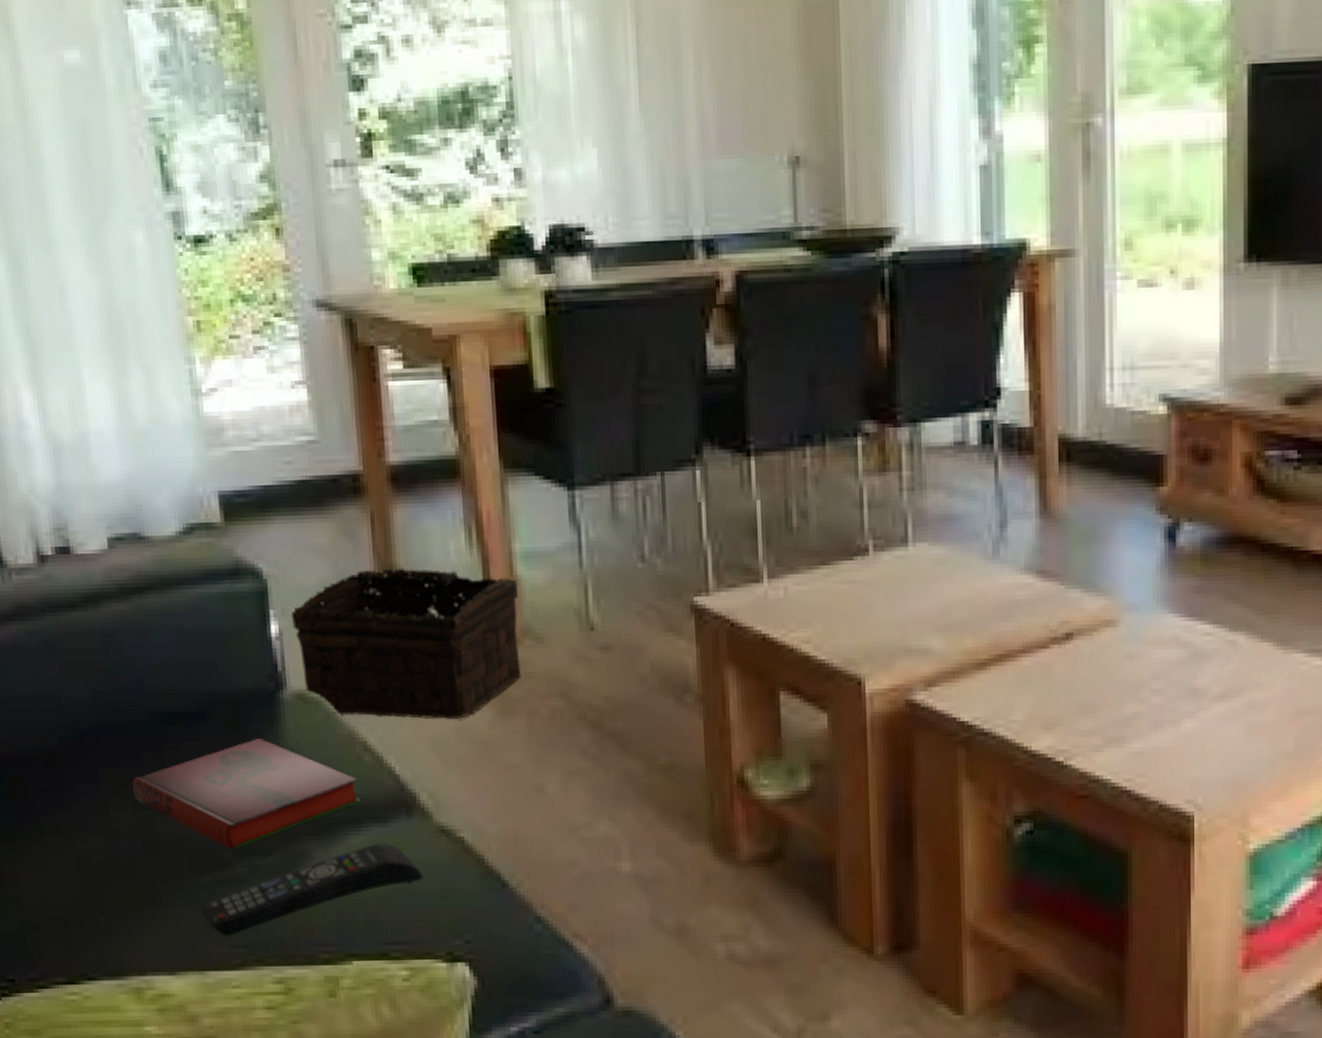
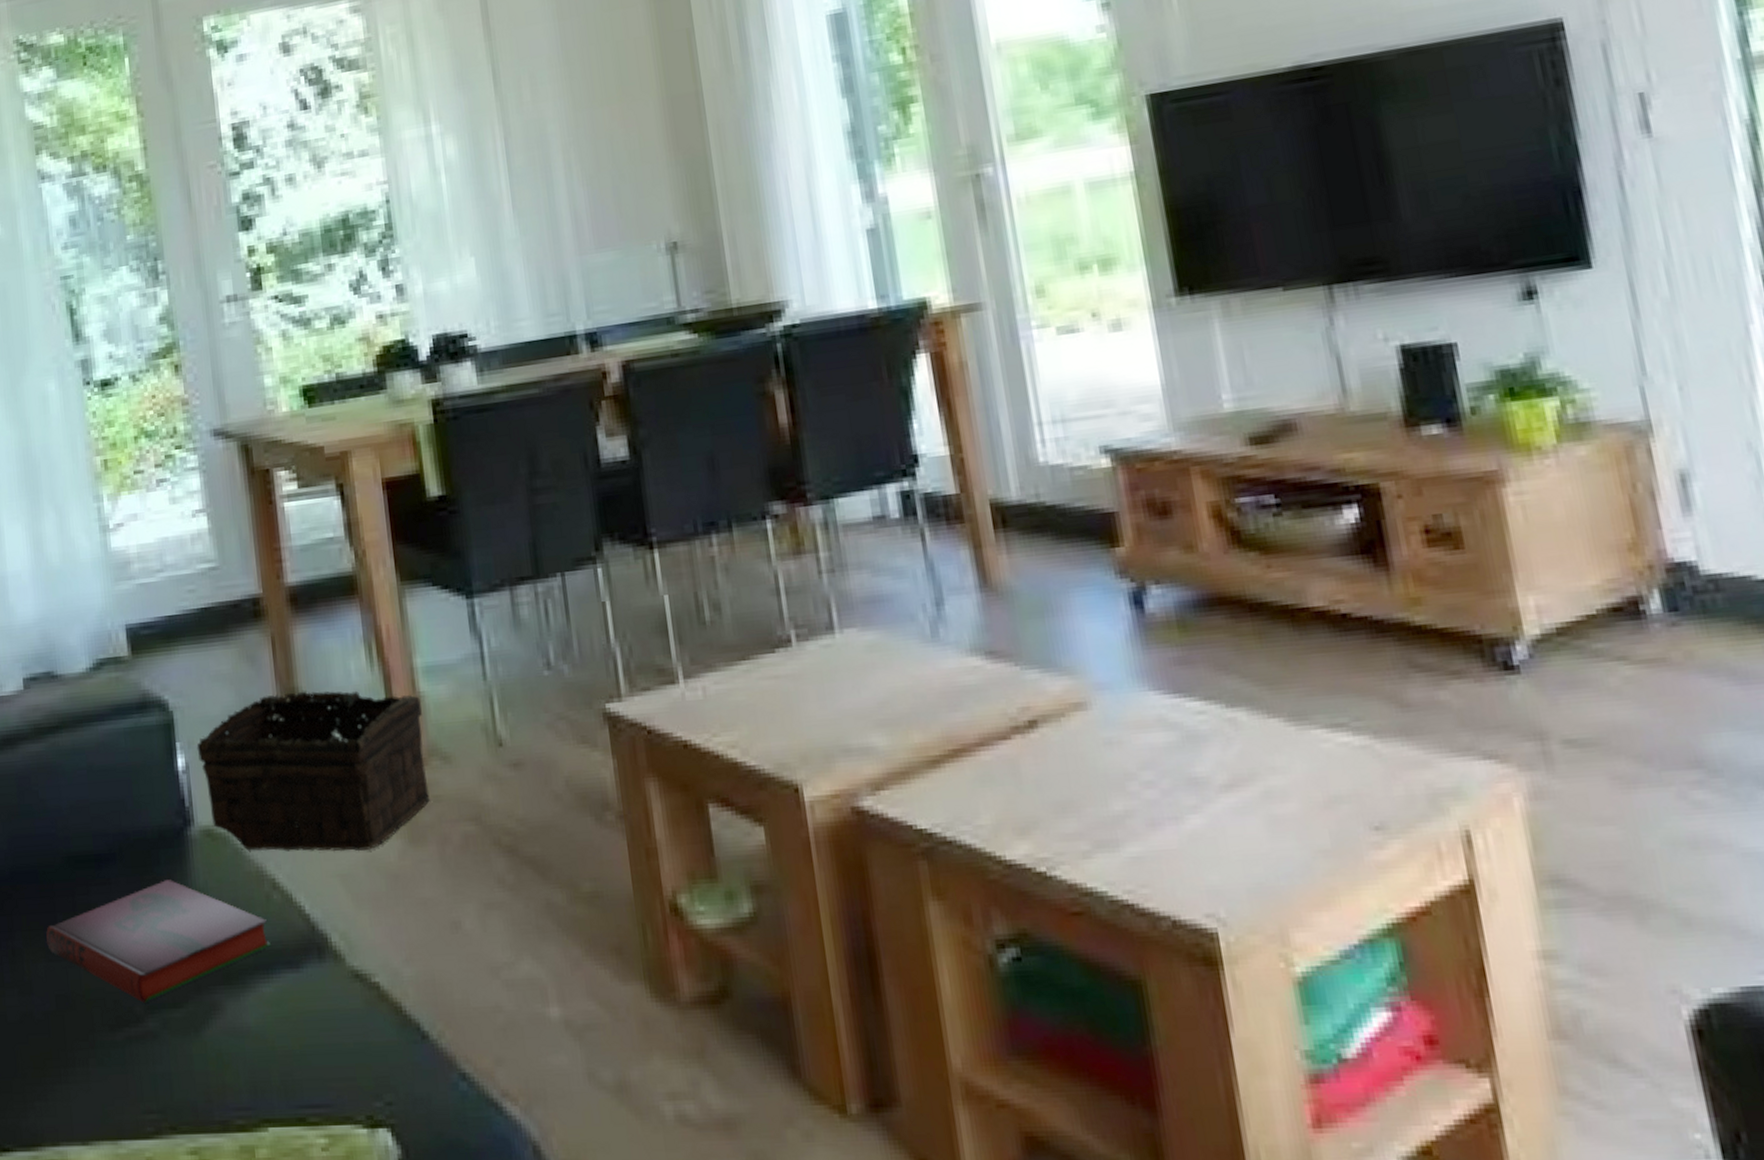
remote control: present [202,842,423,937] -> none [114,990,338,1101]

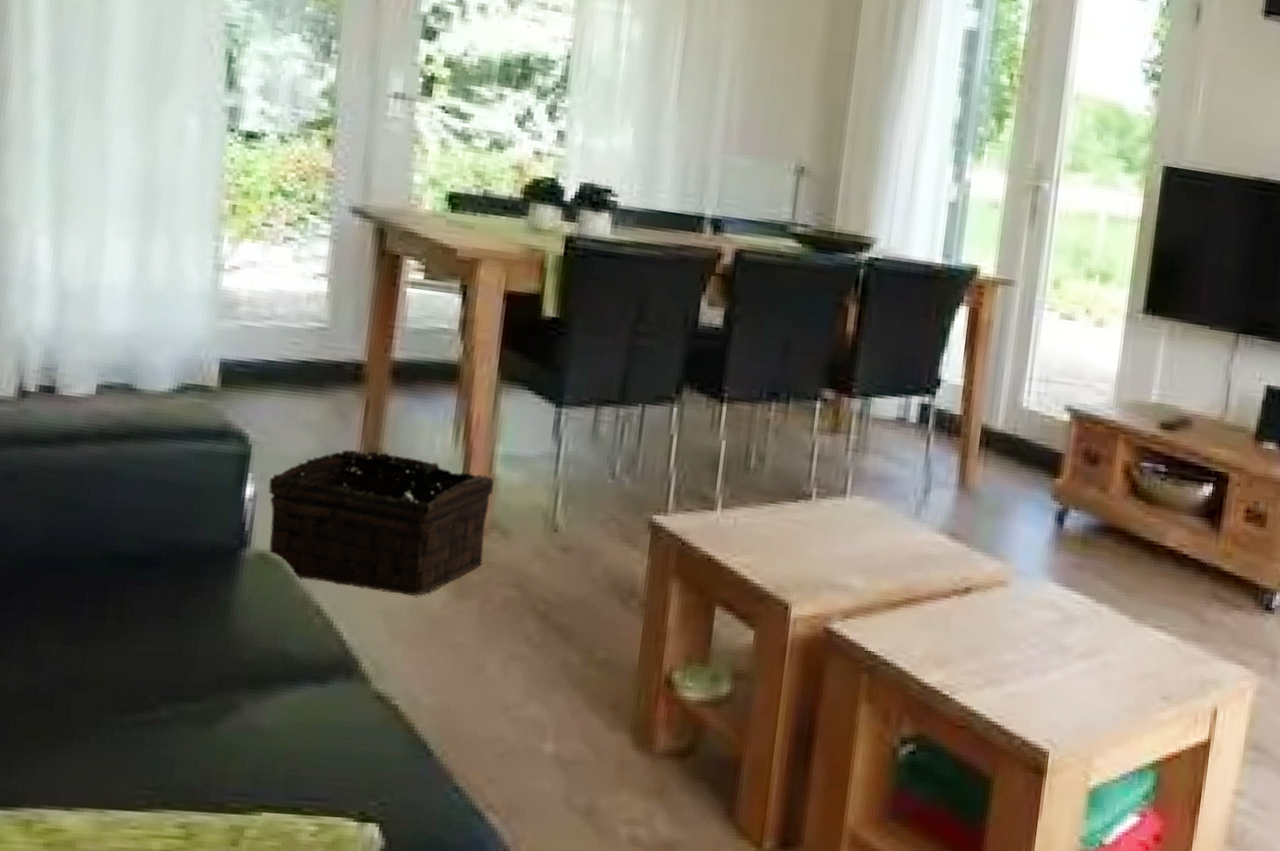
hardback book: present [46,878,272,1004] -> none [68,589,304,695]

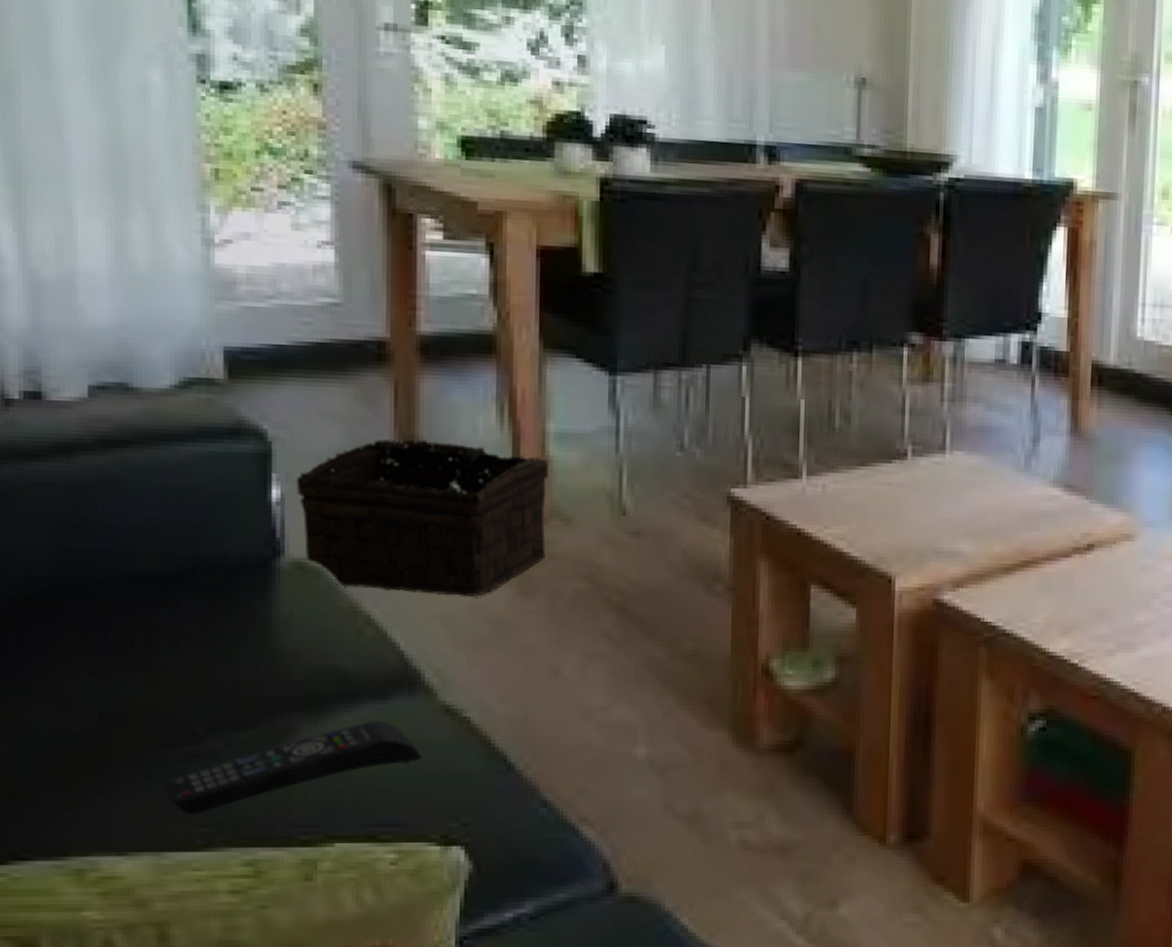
remote control: none [114,701,350,778] -> present [164,720,421,816]

